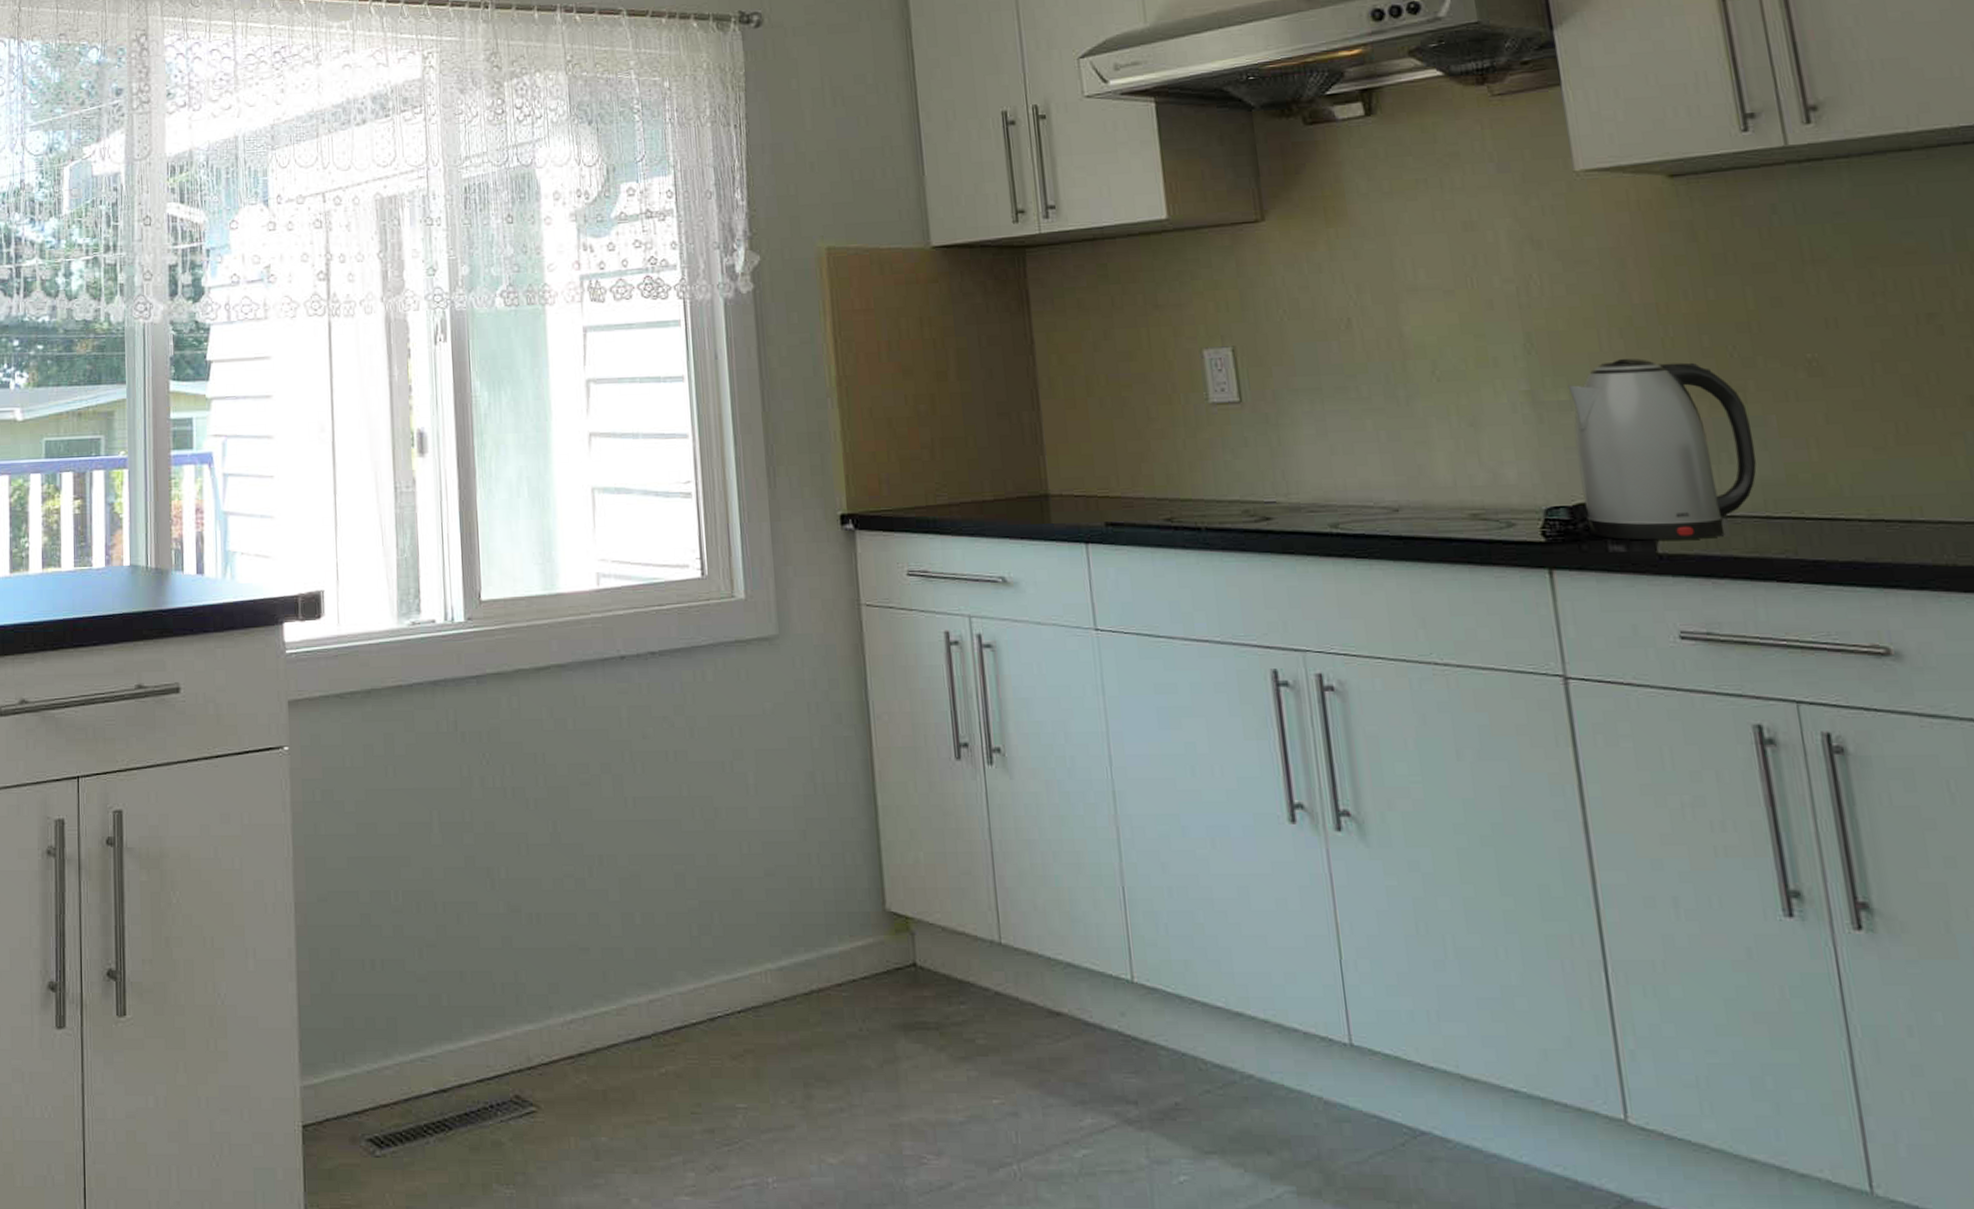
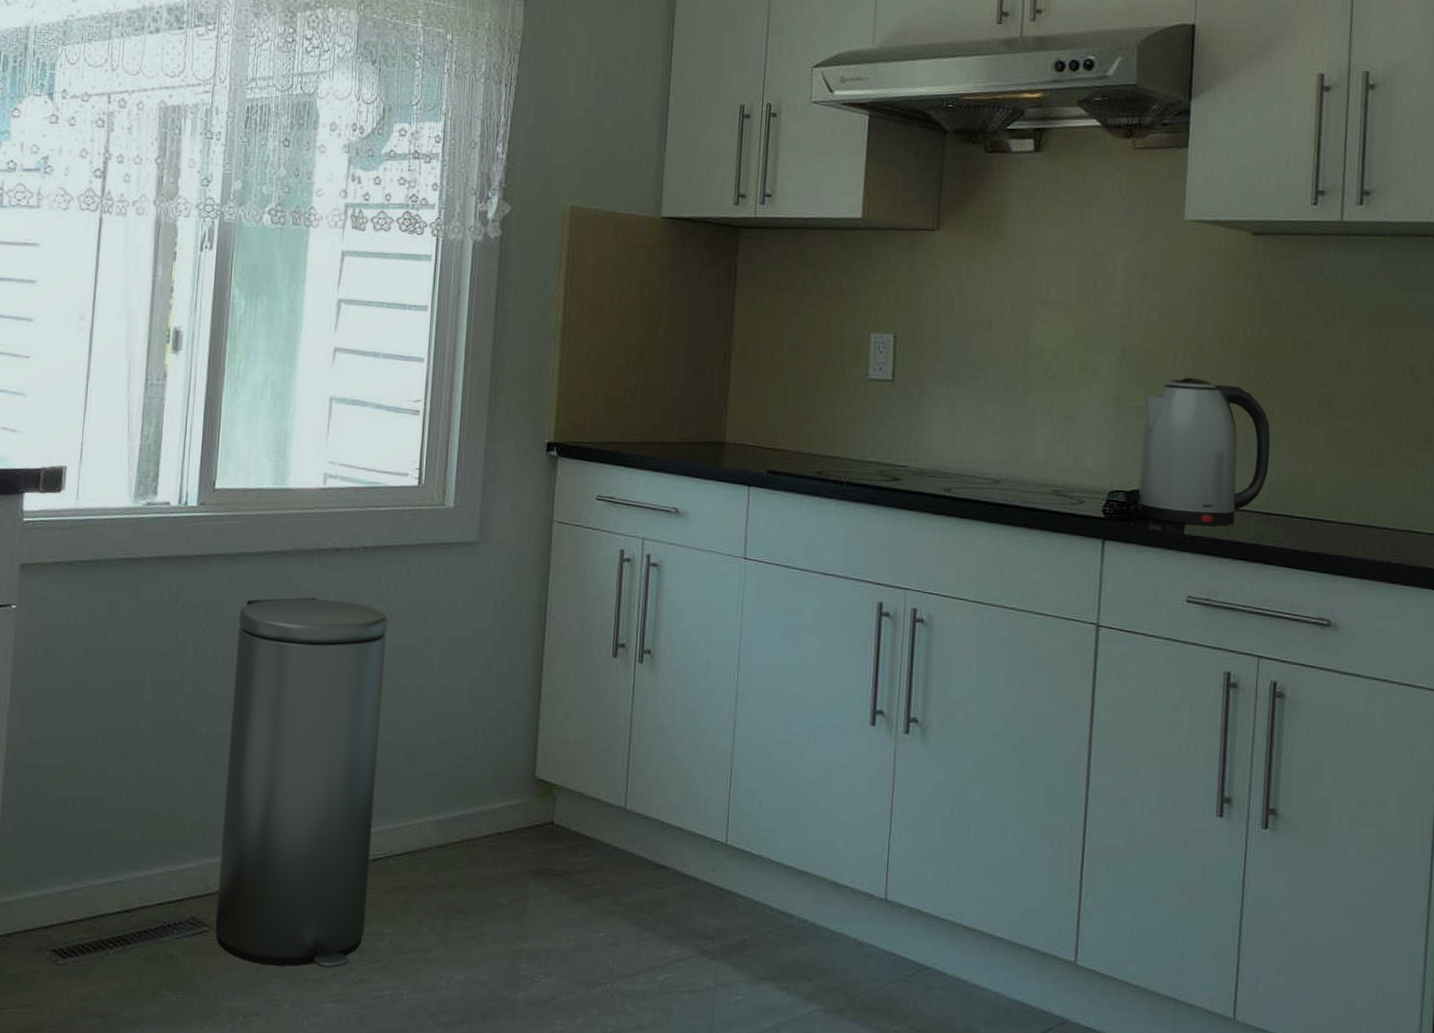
pedal bin: none [524,714,713,1152] -> present [215,597,388,968]

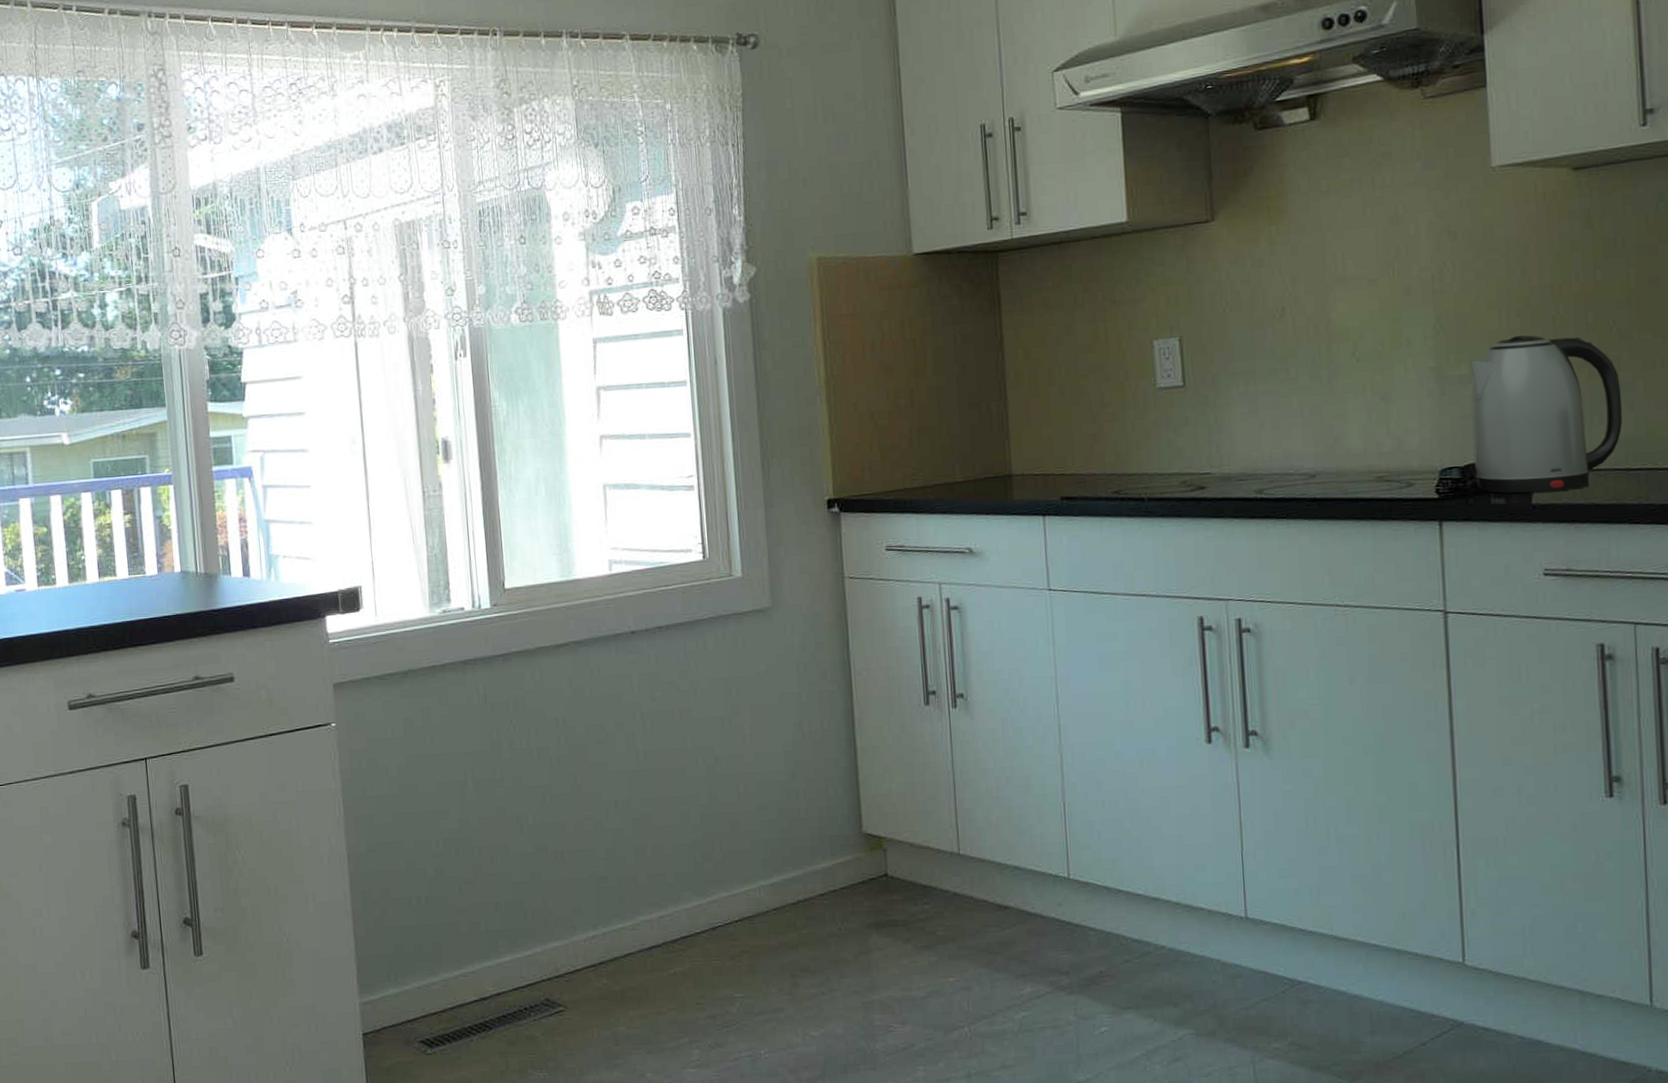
pedal bin: present [215,597,388,968] -> none [546,682,715,1038]

